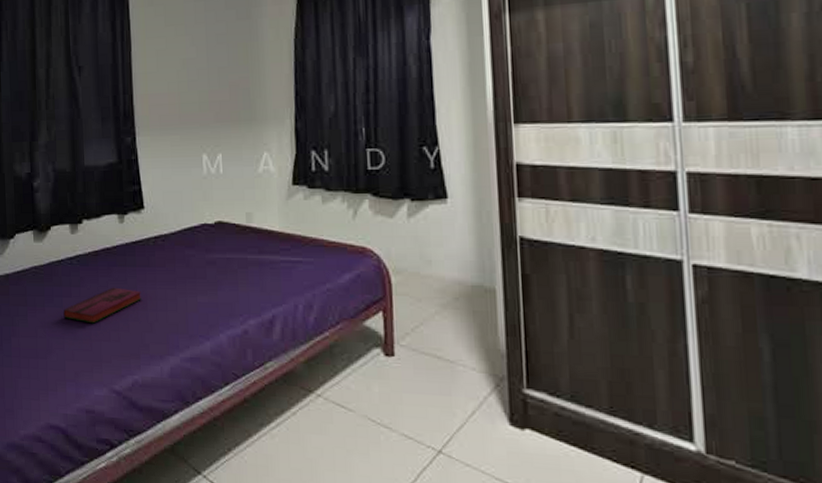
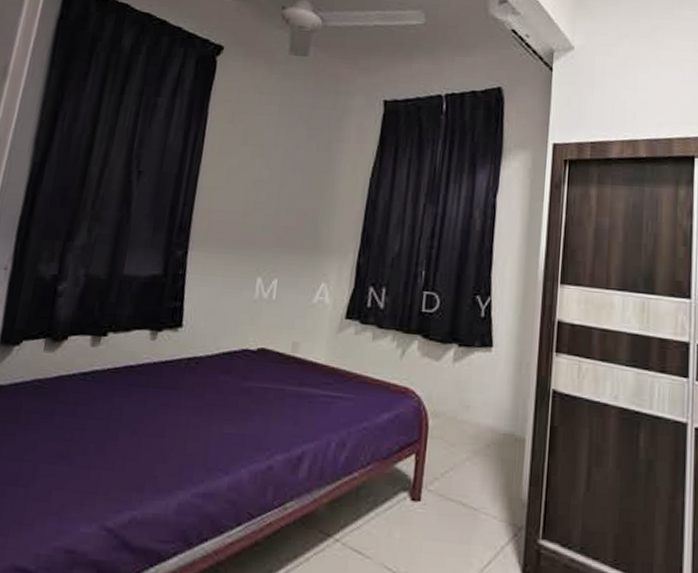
hardback book: present [63,287,141,324] -> none [61,409,160,449]

